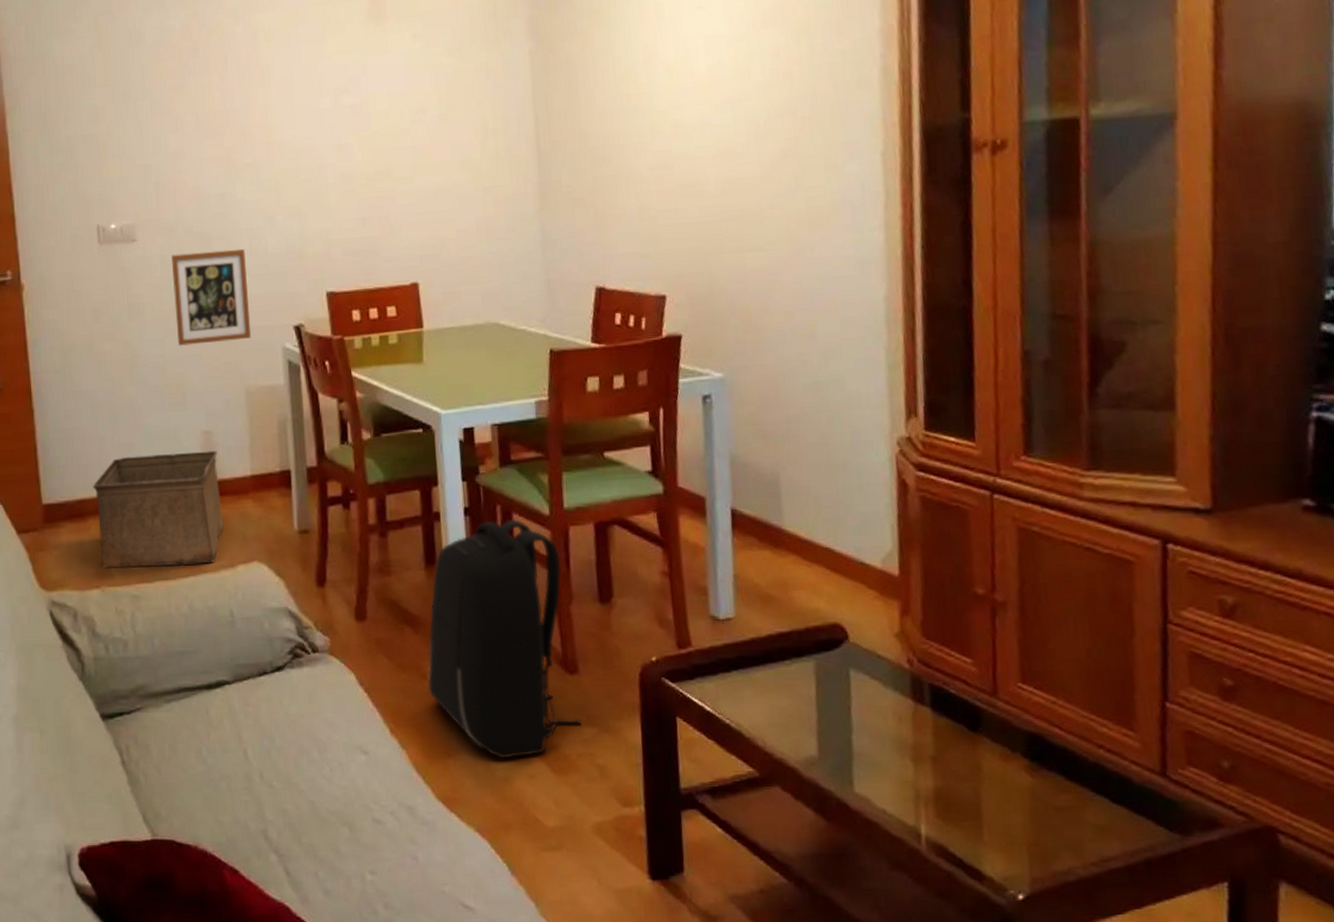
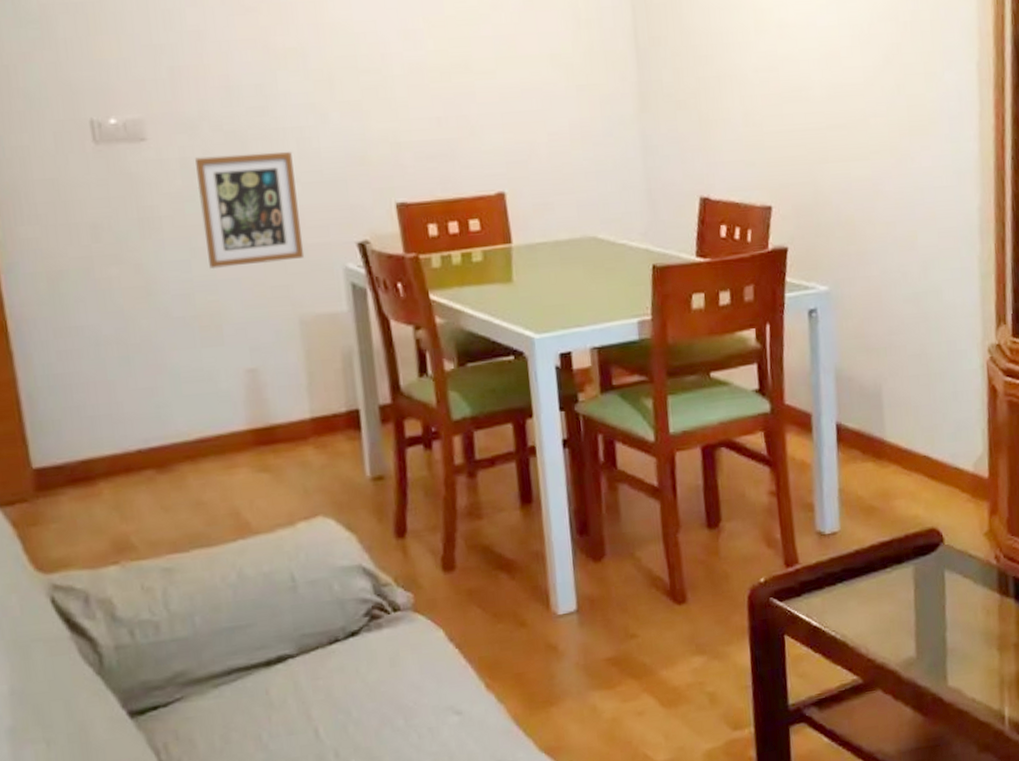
storage bin: present [93,450,225,568] -> none [102,391,280,539]
backpack: present [427,519,582,759] -> none [526,448,691,700]

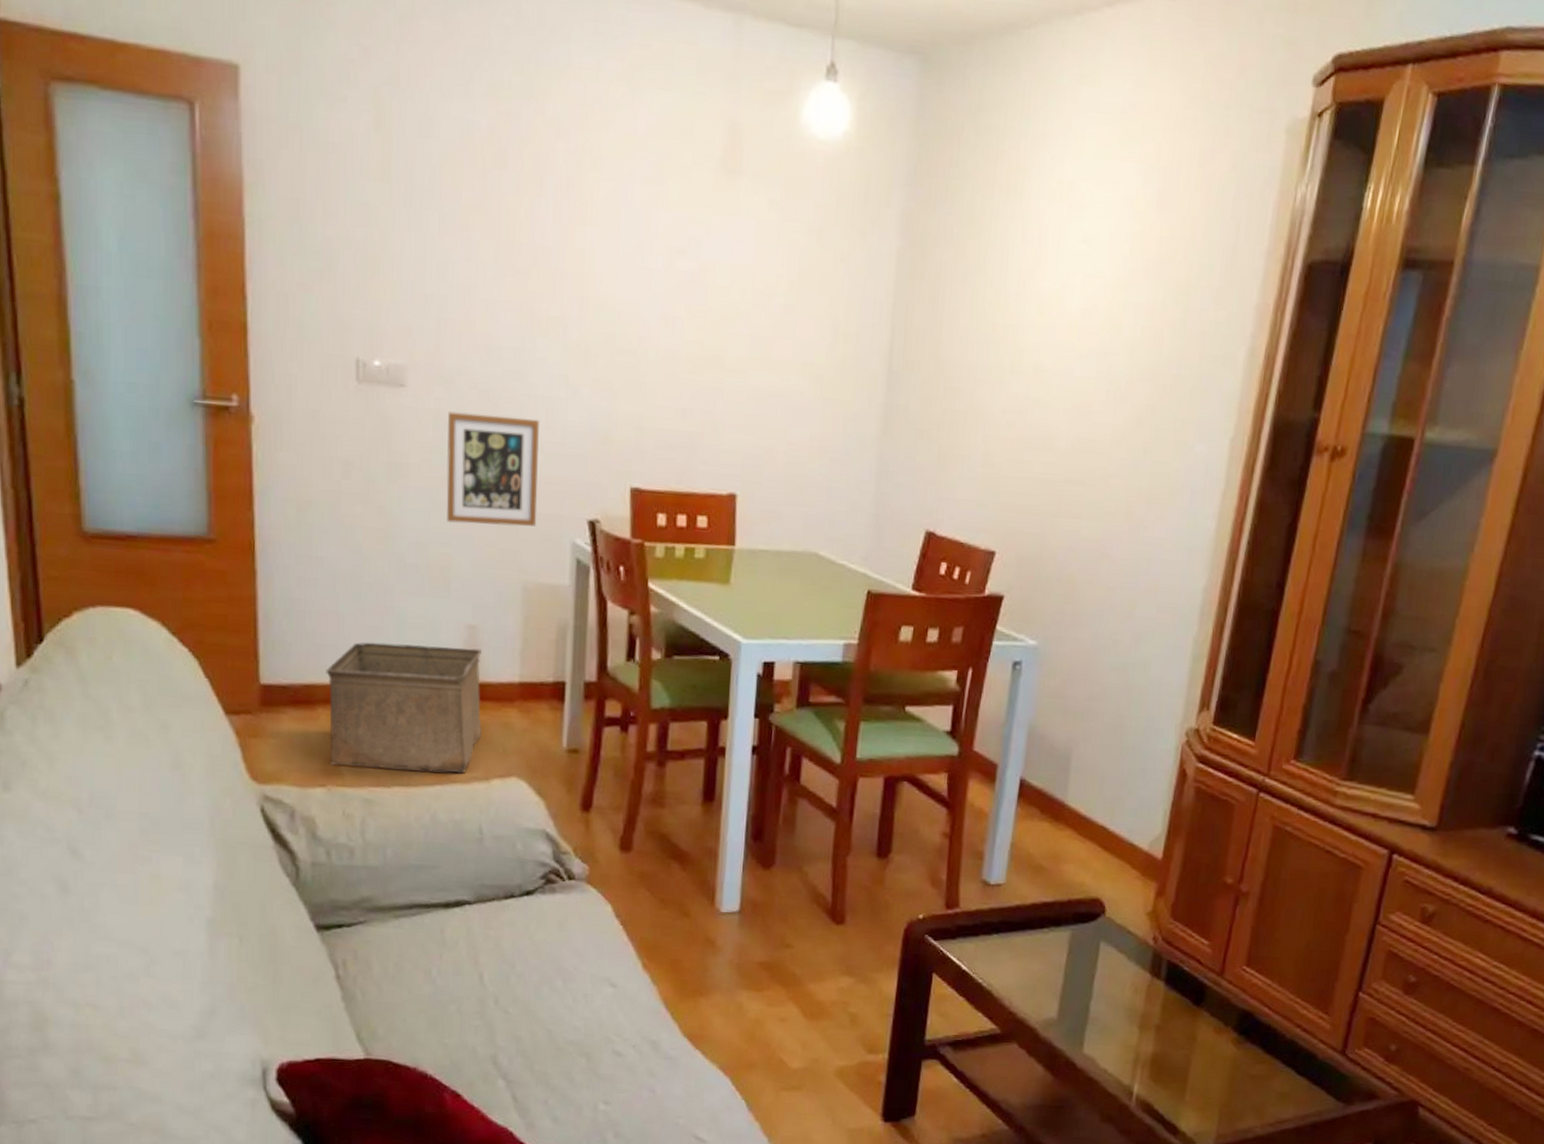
storage bin: none [102,391,280,539] -> present [326,642,483,774]

